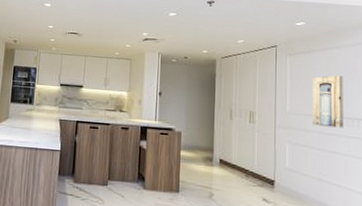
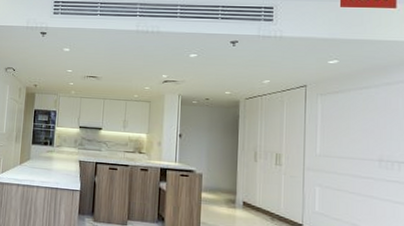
wall art: present [312,75,344,128] -> none [345,115,382,171]

